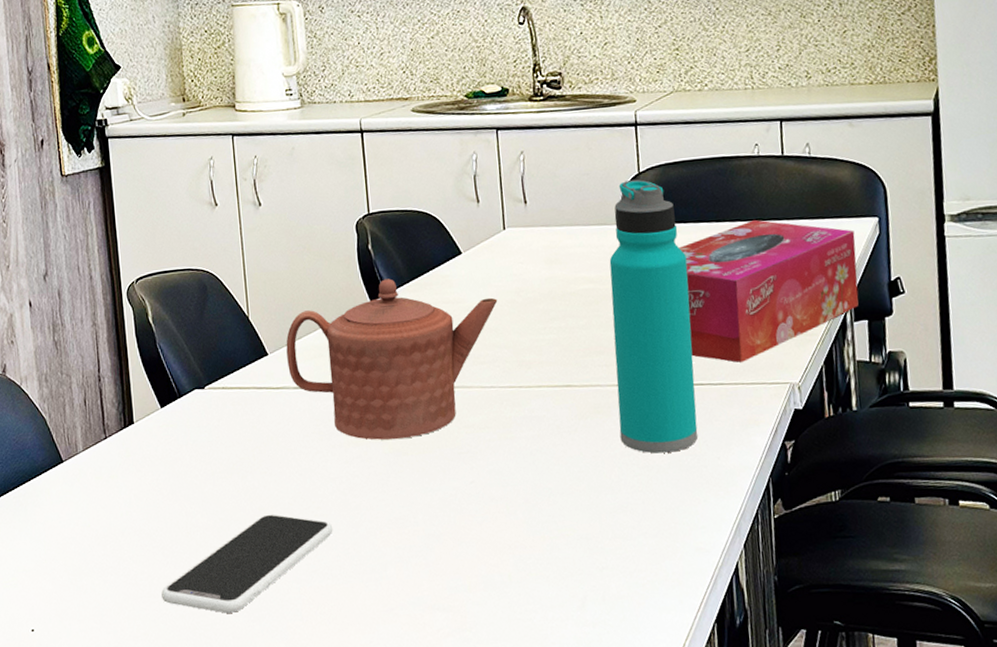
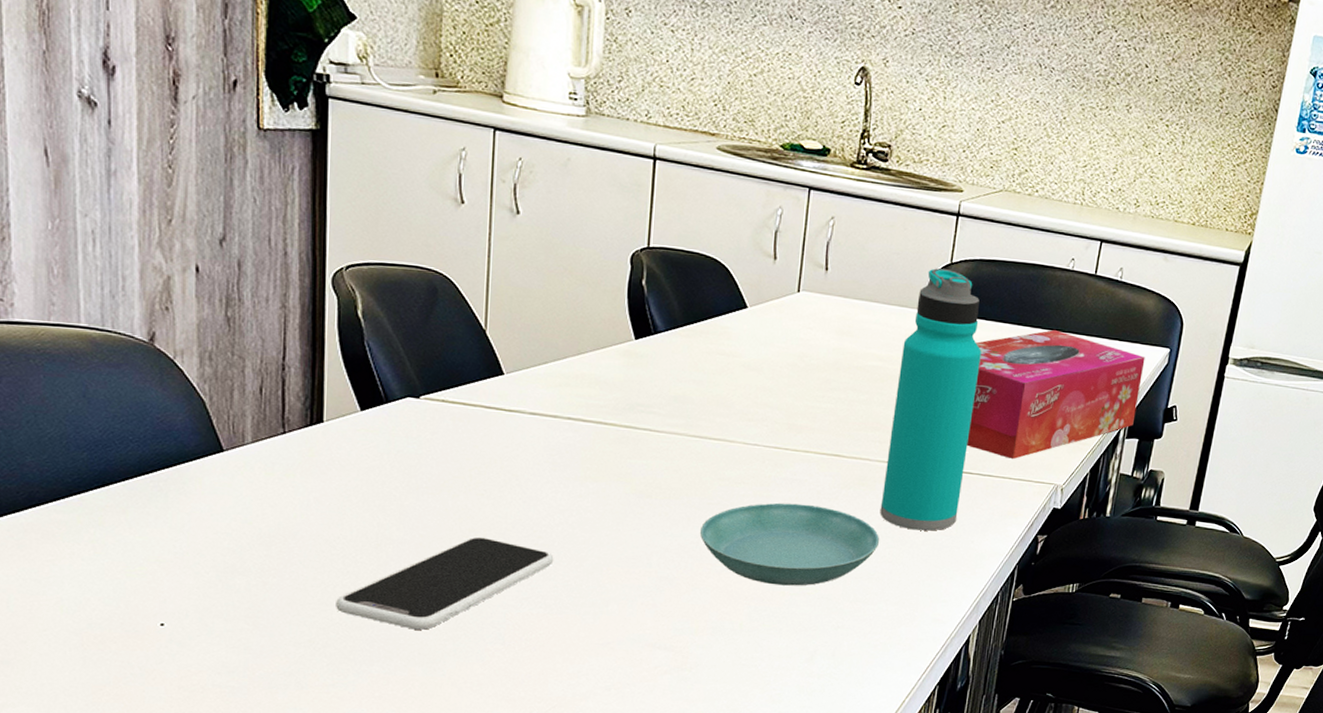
teapot: present [286,278,498,440] -> none [526,318,778,482]
saucer: none [455,440,626,530] -> present [699,502,880,586]

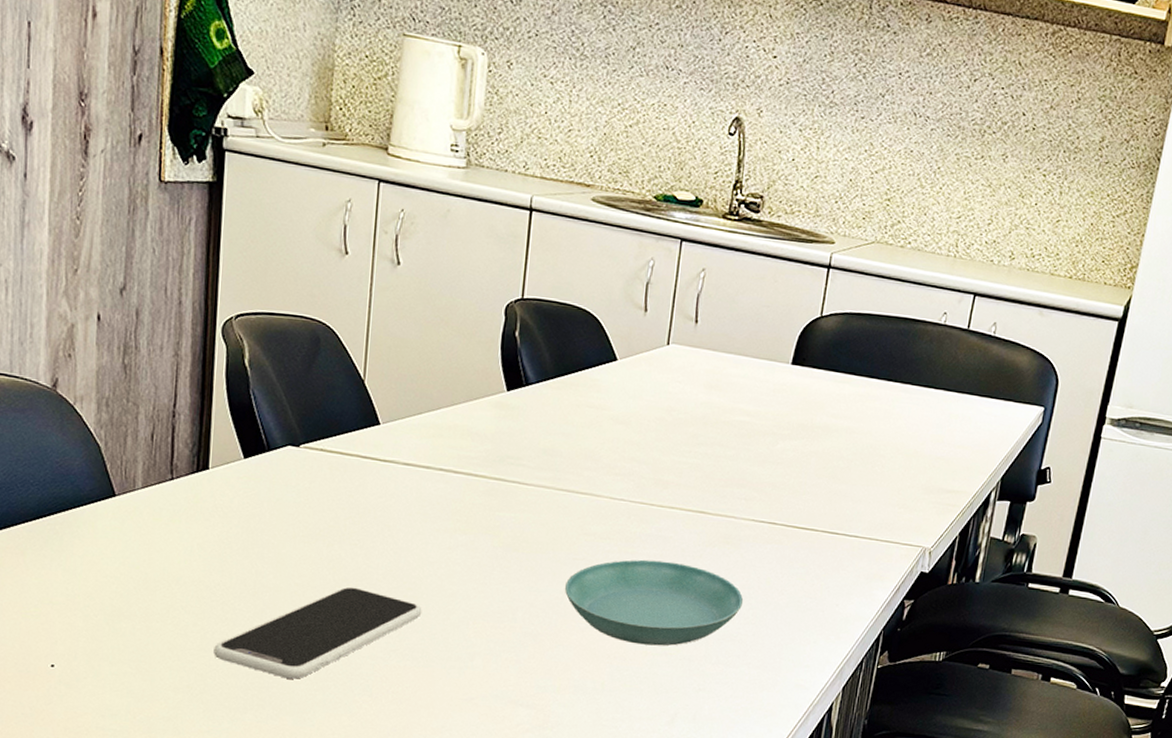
water bottle: present [880,268,982,531] -> none [744,321,850,593]
tissue box: present [966,330,1145,460] -> none [833,386,1019,521]

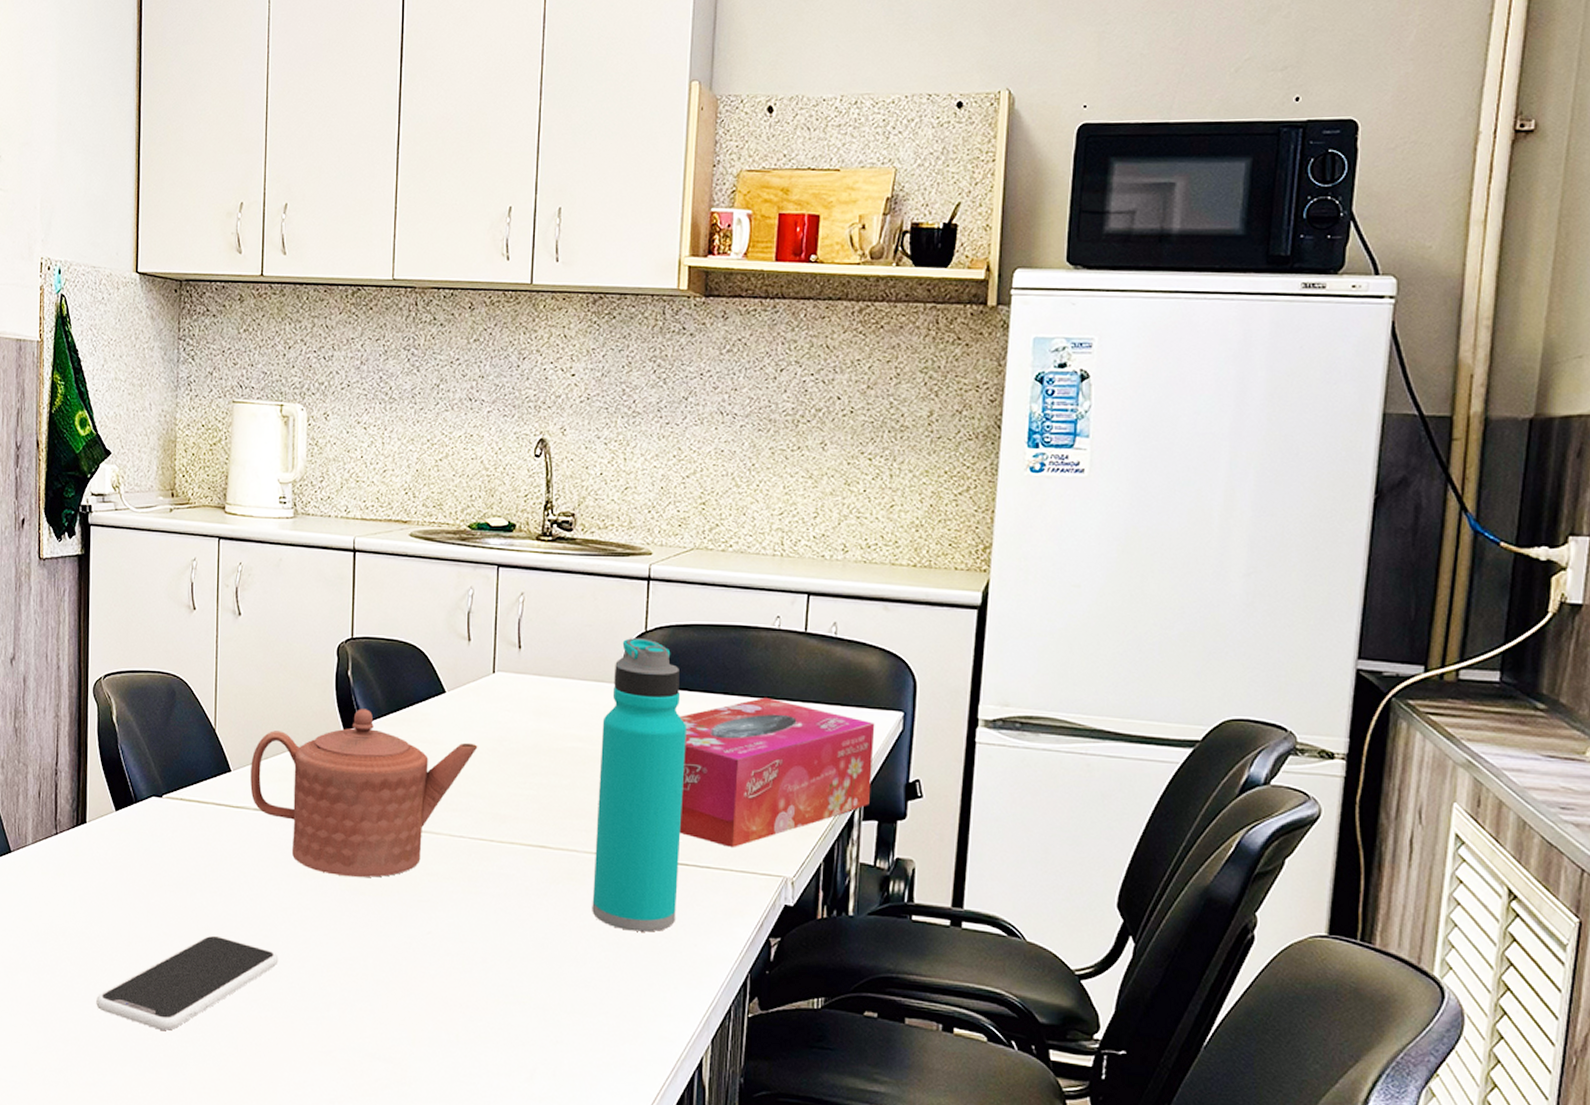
teapot: none [400,370,646,536] -> present [250,709,478,878]
saucer: present [564,559,744,646] -> none [412,899,594,994]
water bottle: none [744,321,850,593] -> present [592,638,686,932]
tissue box: none [833,386,1019,521] -> present [679,698,875,849]

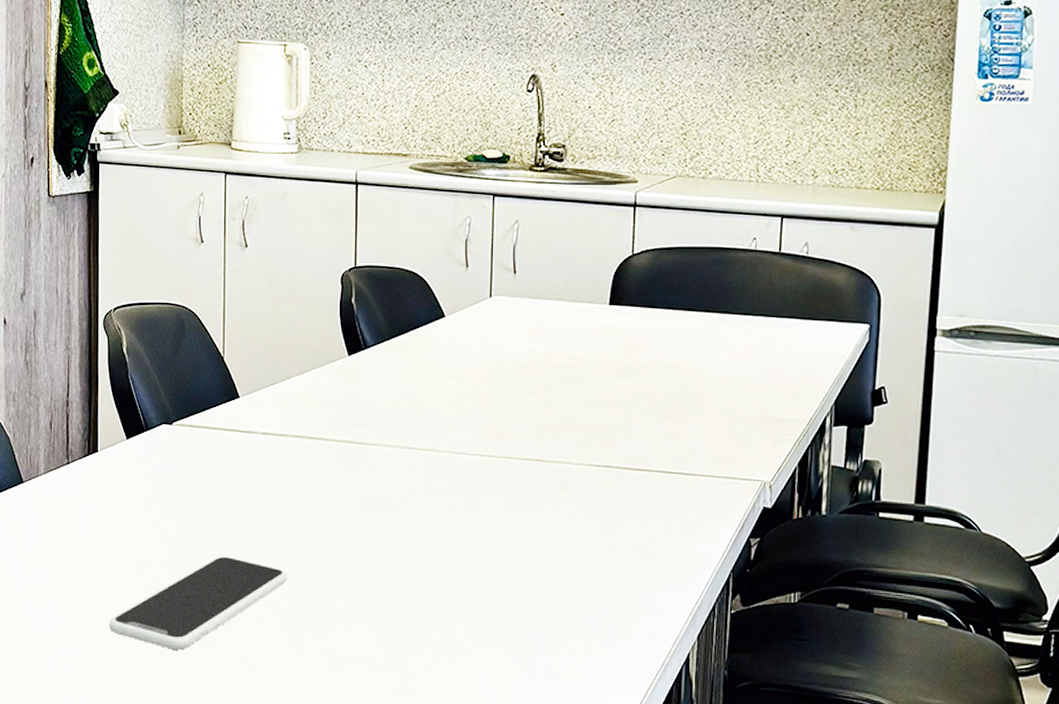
teapot: present [250,709,478,878] -> none [258,334,476,496]
water bottle: present [592,638,686,932] -> none [585,261,671,537]
tissue box: present [679,698,875,849] -> none [665,314,844,456]

